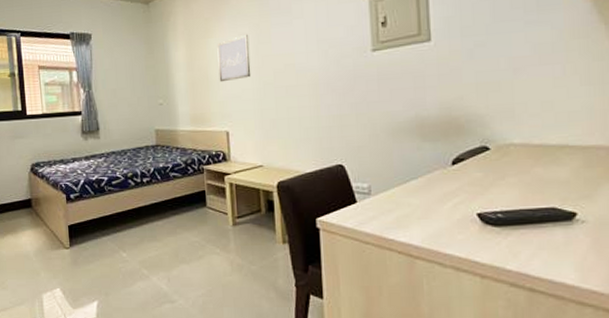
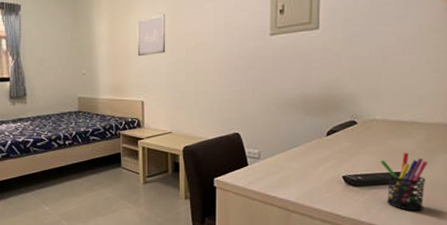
pen holder: none [525,182,590,257] -> present [380,152,428,211]

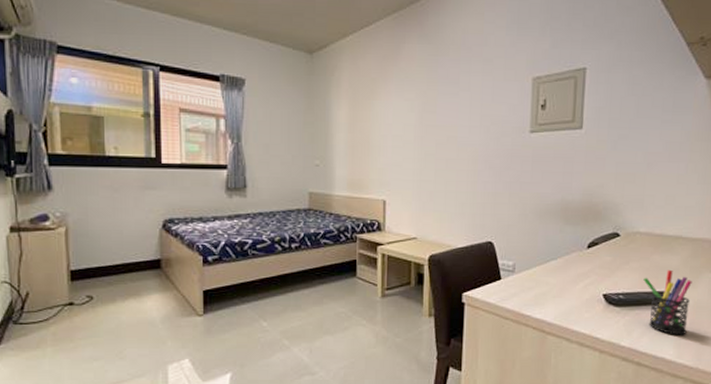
wall art: present [137,13,166,57] -> none [381,100,415,148]

